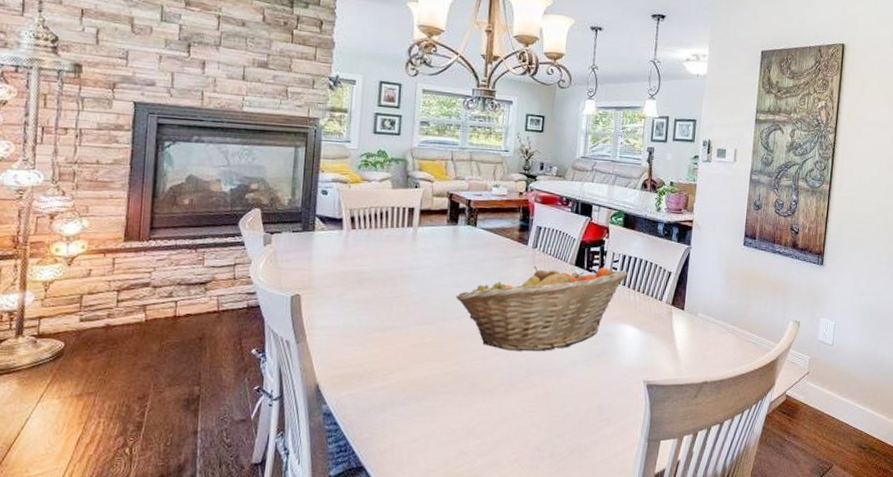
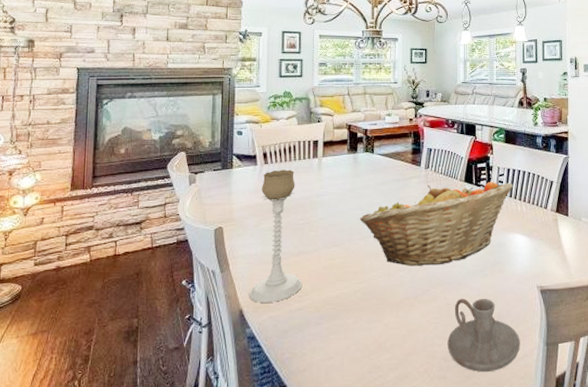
candle holder: none [326,236,388,380] -> present [248,169,302,304]
candle holder: none [542,388,621,465] -> present [447,299,520,373]

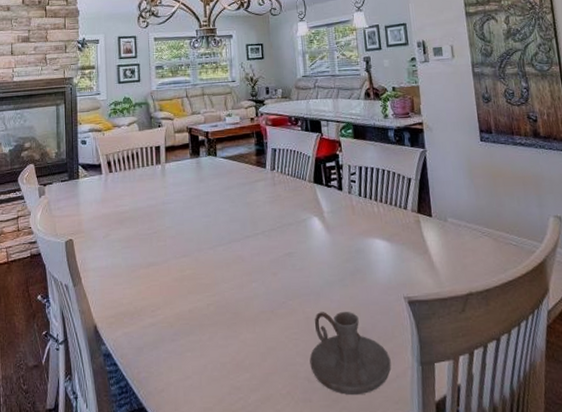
candle holder: present [248,169,302,304] -> none [102,177,154,319]
fruit basket: present [359,181,513,266] -> none [207,181,367,277]

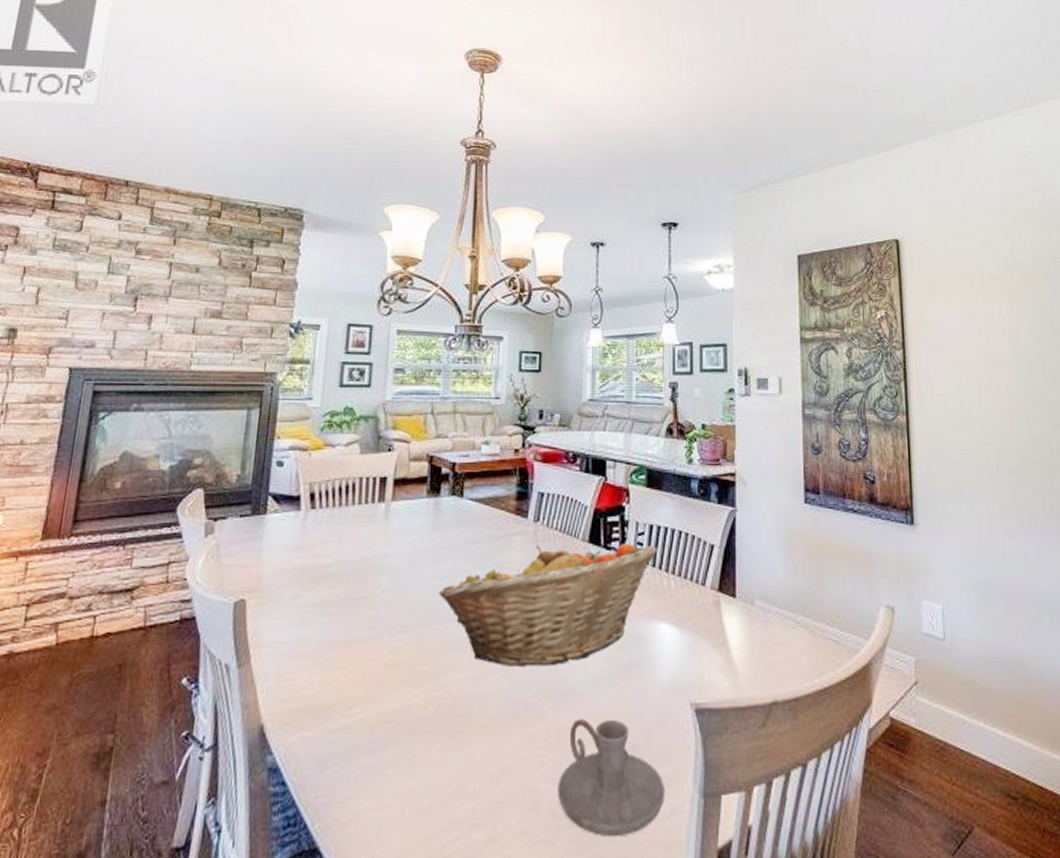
fruit basket: none [207,181,367,277] -> present [438,542,657,667]

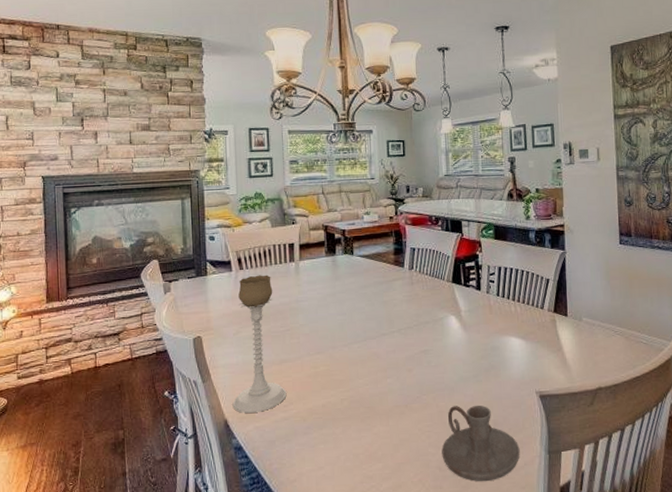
candle holder: none [274,517,353,718] -> present [232,275,287,414]
fruit basket: present [438,542,657,667] -> none [342,281,505,373]

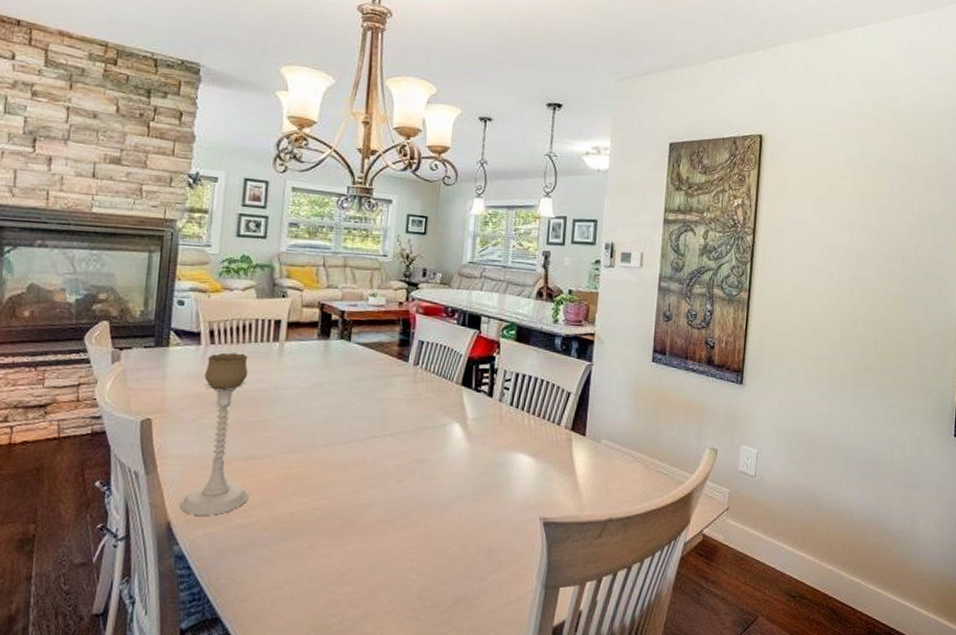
candle holder: present [442,406,520,482] -> none [424,526,514,616]

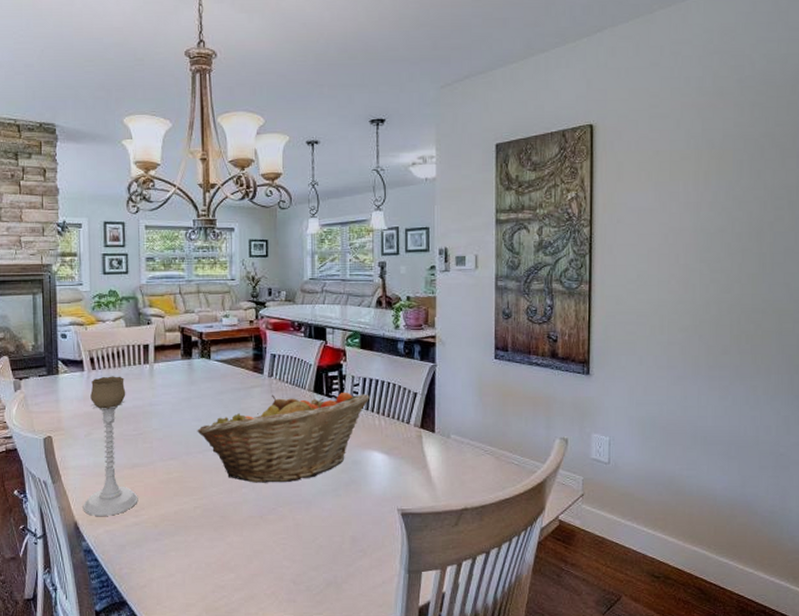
fruit basket: none [326,385,521,484] -> present [197,392,370,483]

